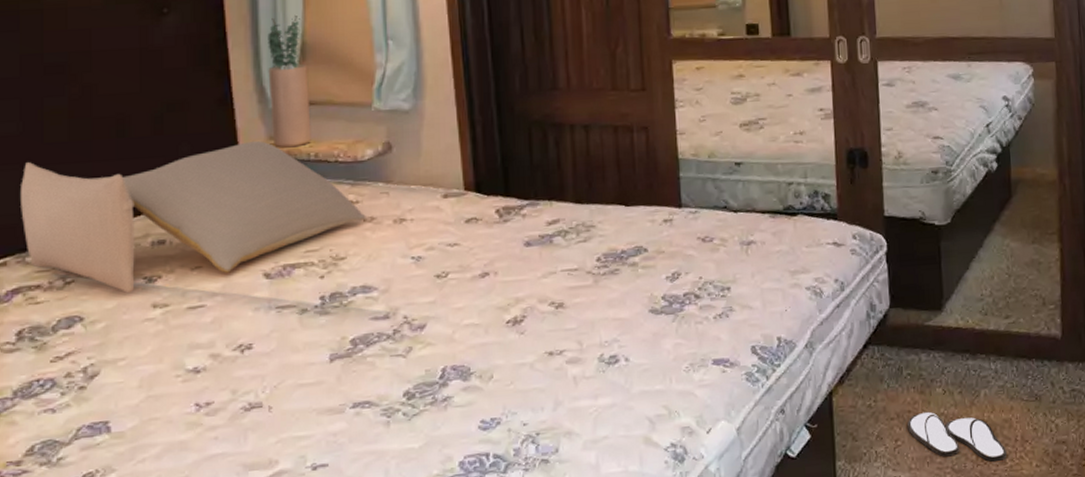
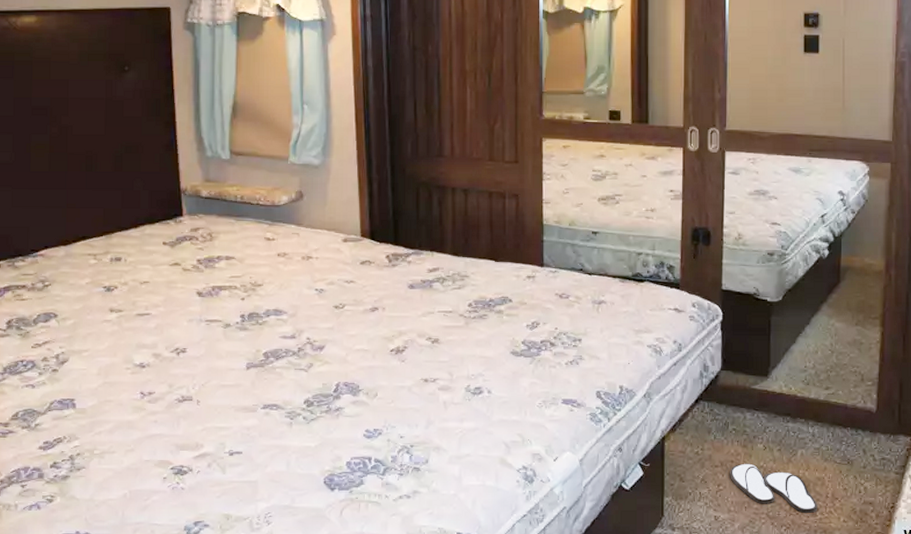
pillow: present [21,162,135,294] -> none [12,186,98,299]
pillow: present [122,140,366,273] -> none [89,181,280,289]
vase: present [267,14,311,148] -> none [206,78,239,190]

